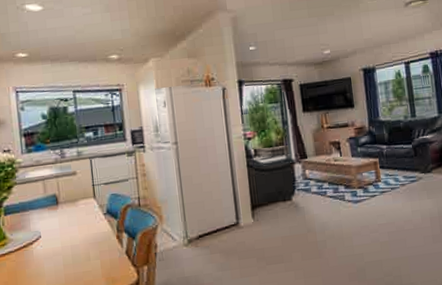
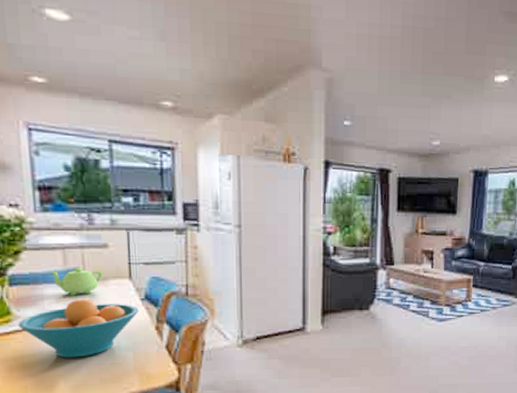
fruit bowl: none [11,218,103,271] -> present [18,298,139,358]
teapot: none [34,194,74,218] -> present [49,268,104,296]

